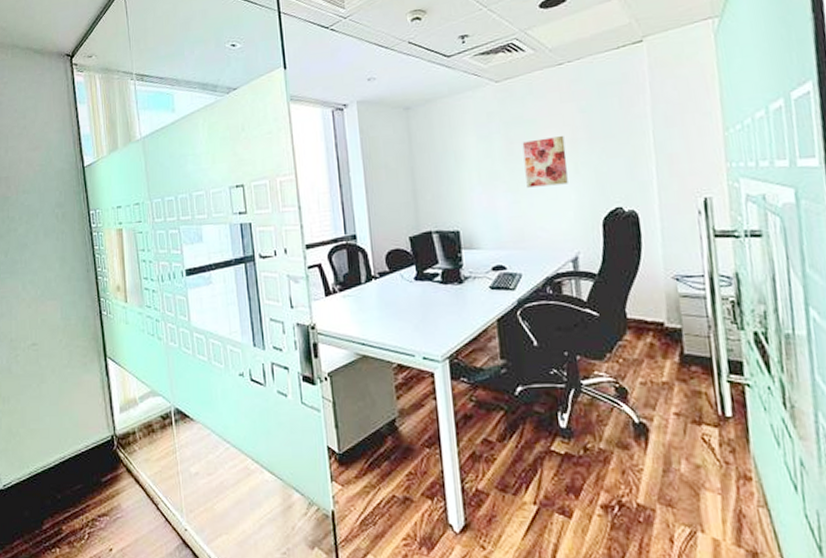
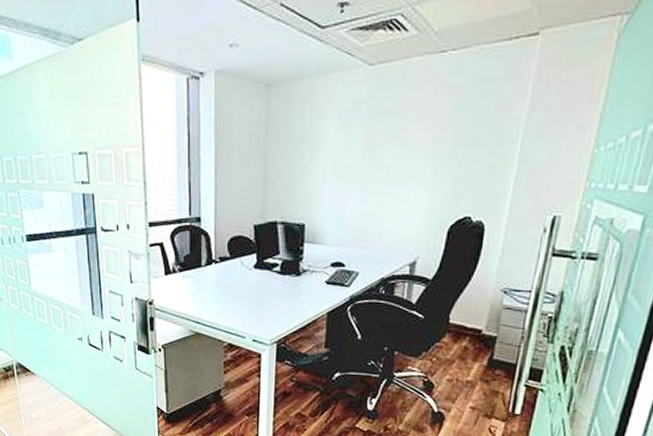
wall art: present [522,136,568,188] -> none [380,135,429,187]

